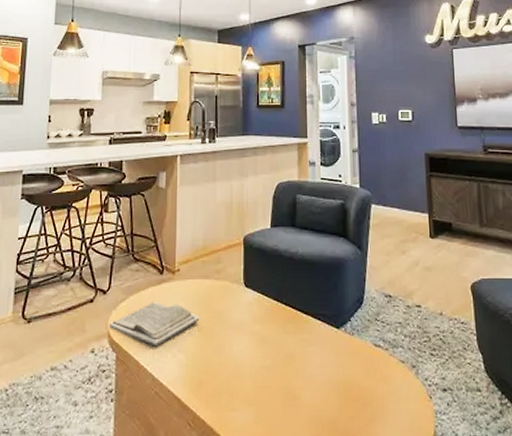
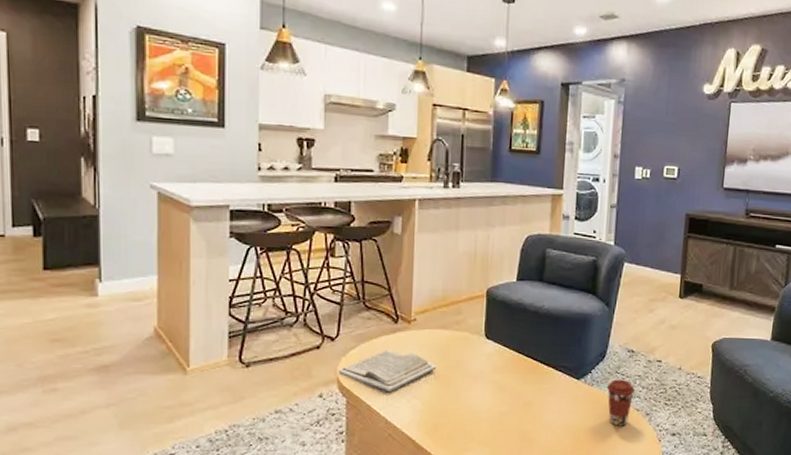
coffee cup: none [368,327,397,381] -> present [607,379,635,426]

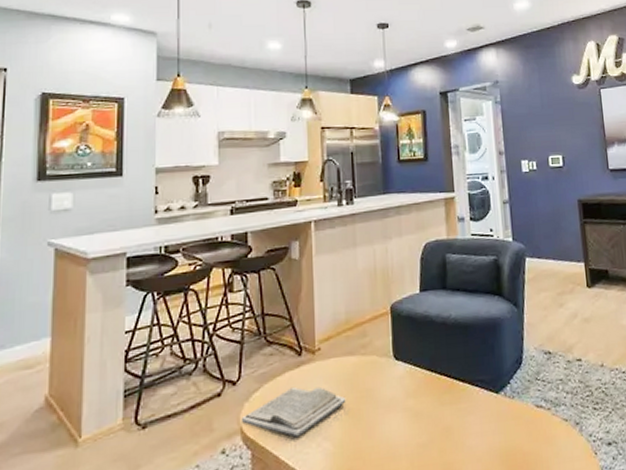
coffee cup: present [607,379,635,426] -> none [529,386,559,443]

